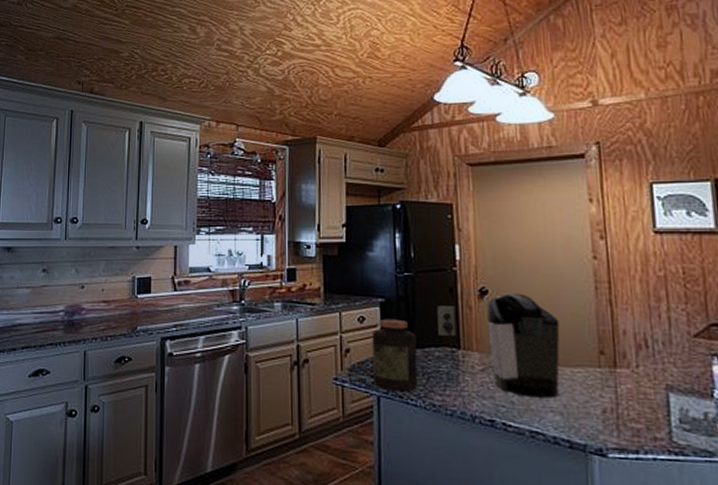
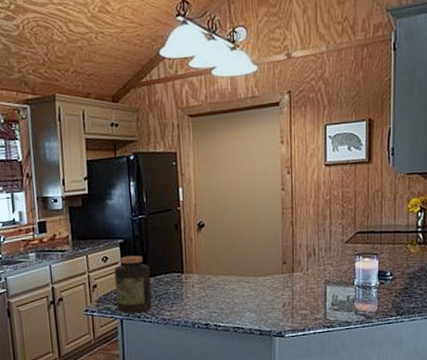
coffee maker: present [437,293,560,398] -> none [165,223,256,303]

